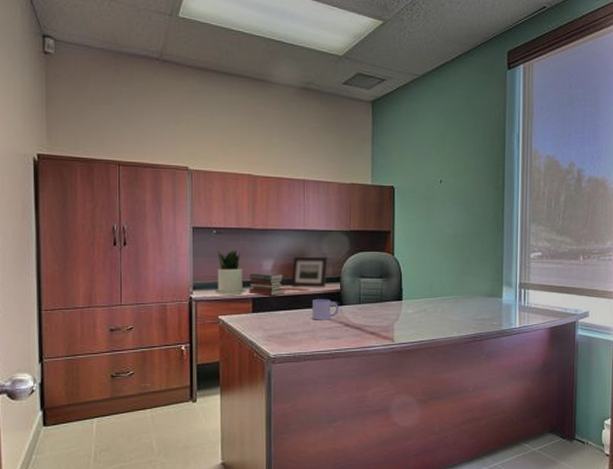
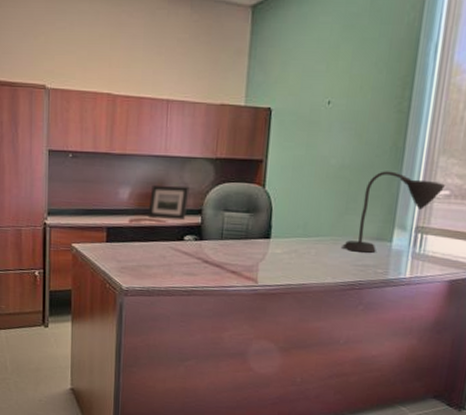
planter: present [215,249,245,296] -> none [69,175,100,224]
books: present [249,272,284,296] -> none [104,200,141,226]
mug: present [311,298,339,320] -> none [168,231,198,255]
desk lamp: none [461,237,537,308] -> present [340,171,445,253]

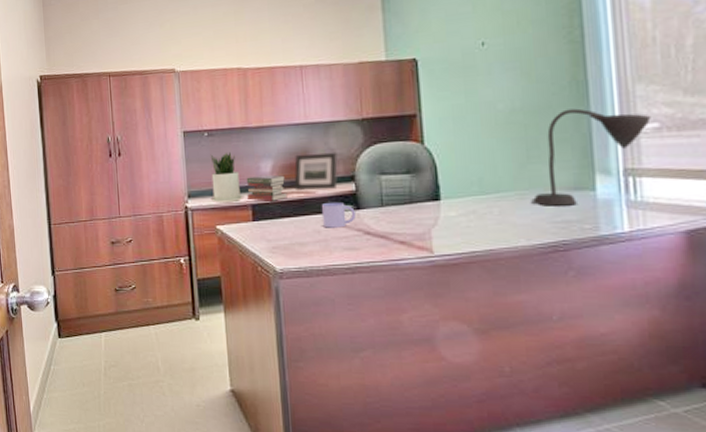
planter: none [69,175,100,224] -> present [210,151,243,203]
books: none [104,200,141,226] -> present [246,174,288,202]
mug: none [168,231,198,255] -> present [321,201,356,228]

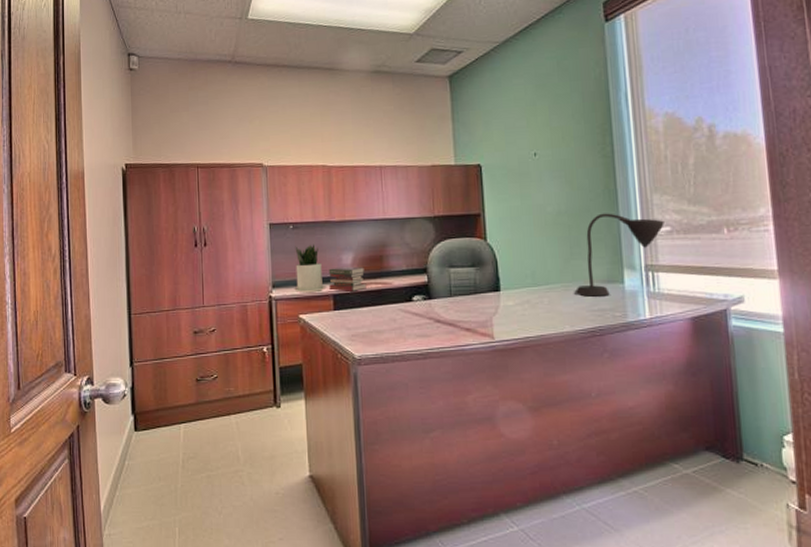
picture frame: present [294,152,338,190] -> none [373,246,412,281]
mug: present [321,201,356,228] -> none [397,292,427,317]

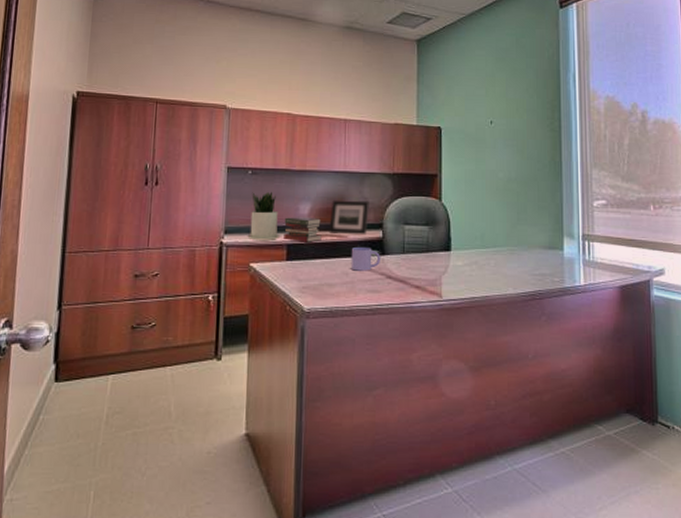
picture frame: none [373,246,412,281] -> present [328,200,369,236]
mug: none [397,292,427,317] -> present [350,246,380,271]
desk lamp: present [573,213,664,297] -> none [517,183,601,262]

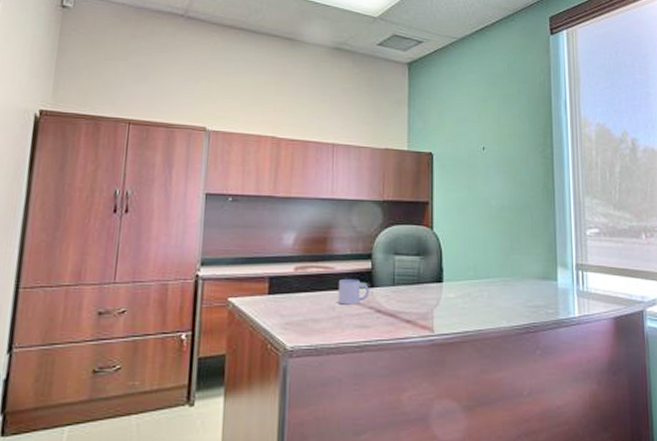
planter: present [247,191,280,241] -> none [226,219,261,274]
books: present [284,216,322,242] -> none [266,246,307,275]
picture frame: present [328,200,369,236] -> none [314,228,358,267]

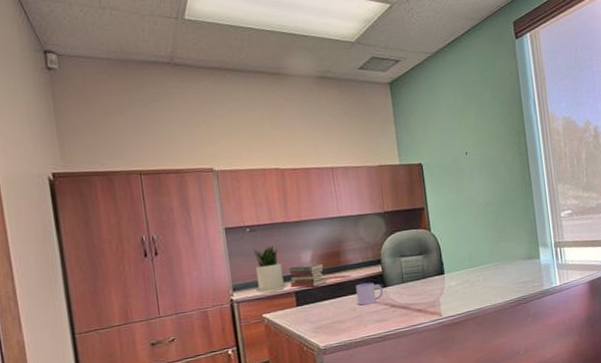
planter: none [226,219,261,274] -> present [253,245,287,293]
books: none [266,246,307,275] -> present [289,263,327,288]

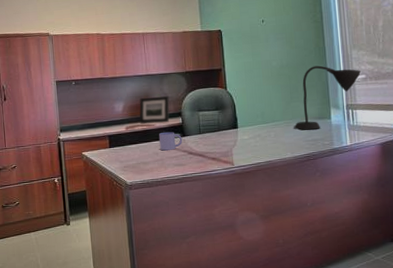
planter: present [253,245,287,293] -> none [77,96,102,135]
books: present [289,263,327,288] -> none [104,113,135,133]
picture frame: none [331,240,368,275] -> present [139,95,170,124]
desk lamp: none [502,201,567,273] -> present [293,65,361,130]

